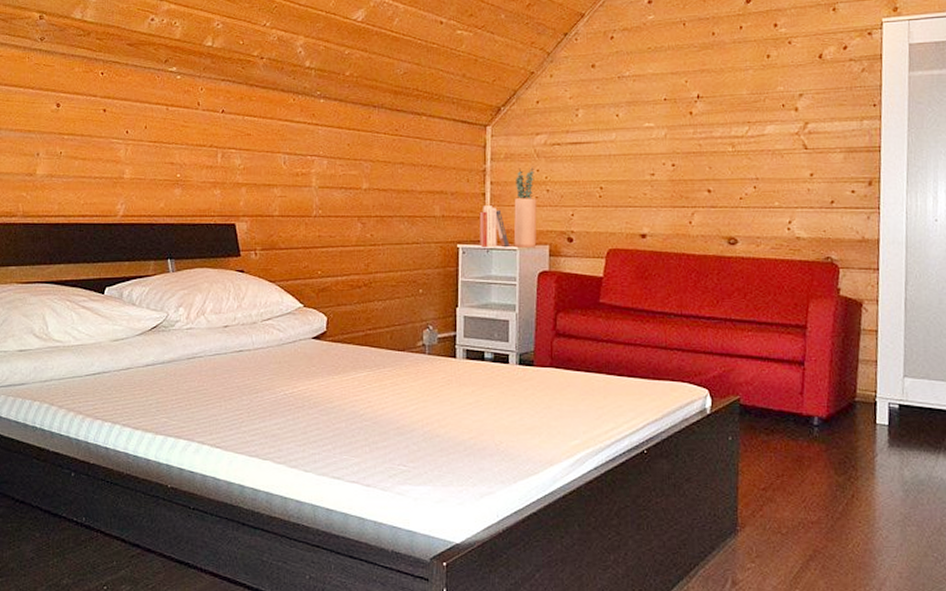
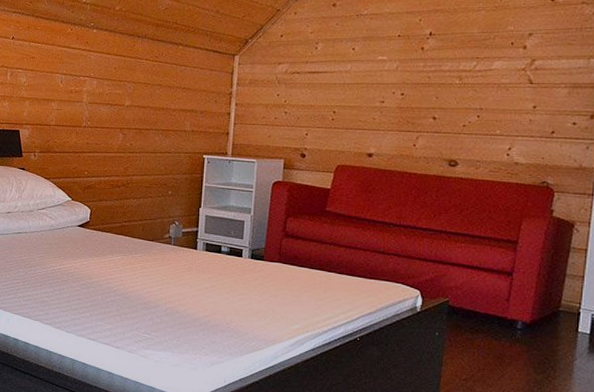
books: present [479,205,510,248] -> none [223,123,249,160]
vase: present [514,166,537,248] -> none [253,91,276,161]

